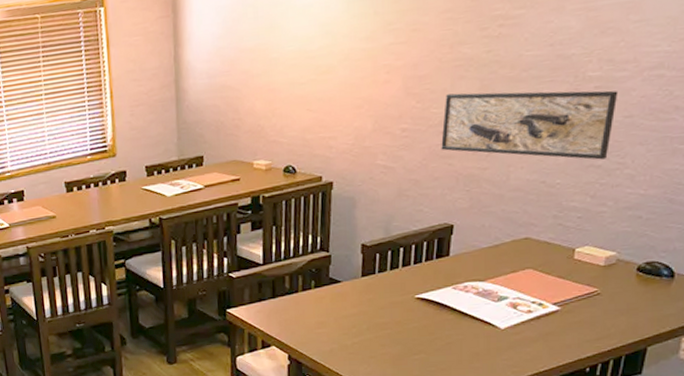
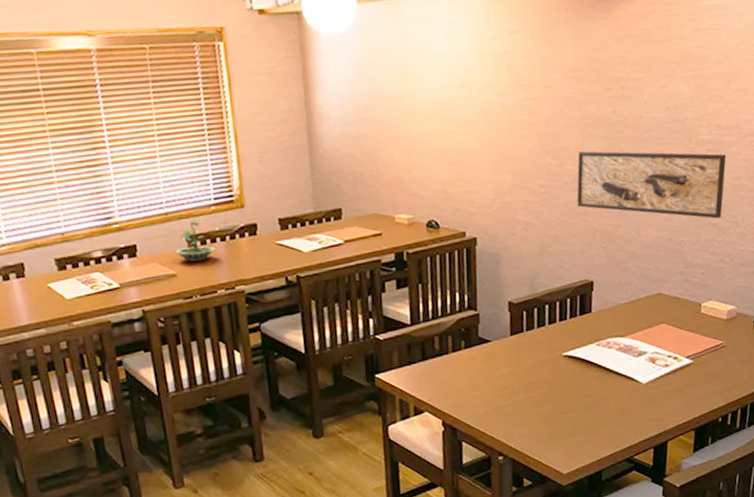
terrarium: none [55,170,90,205] -> present [175,221,216,262]

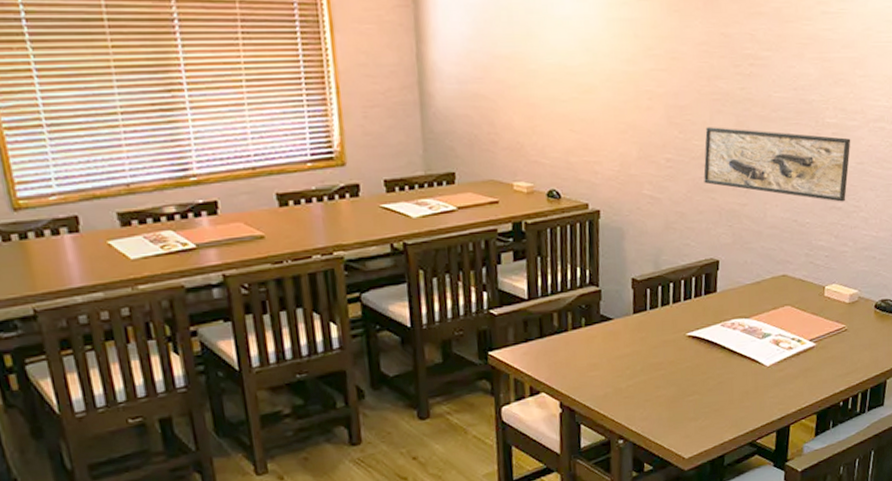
terrarium: present [175,221,216,262] -> none [263,178,311,223]

